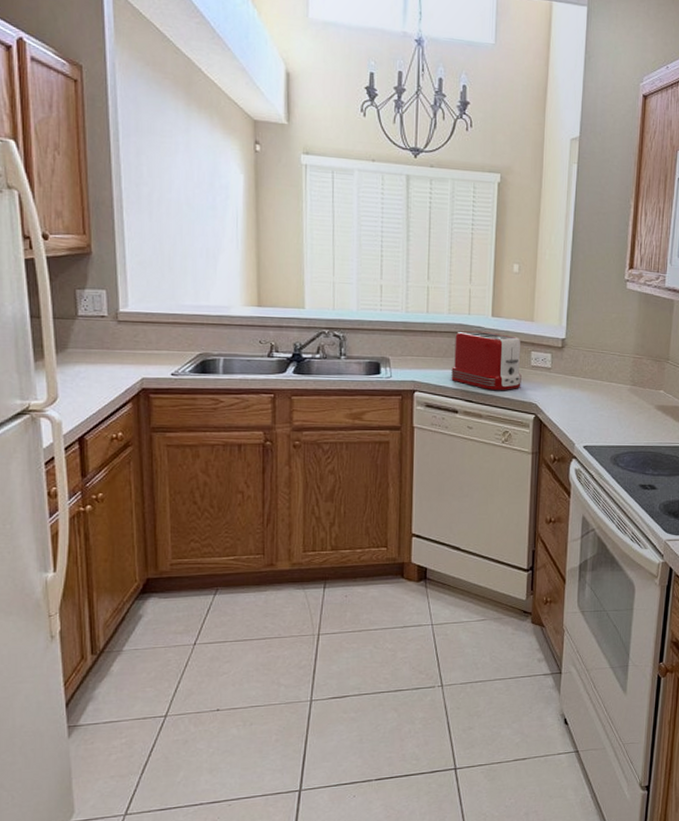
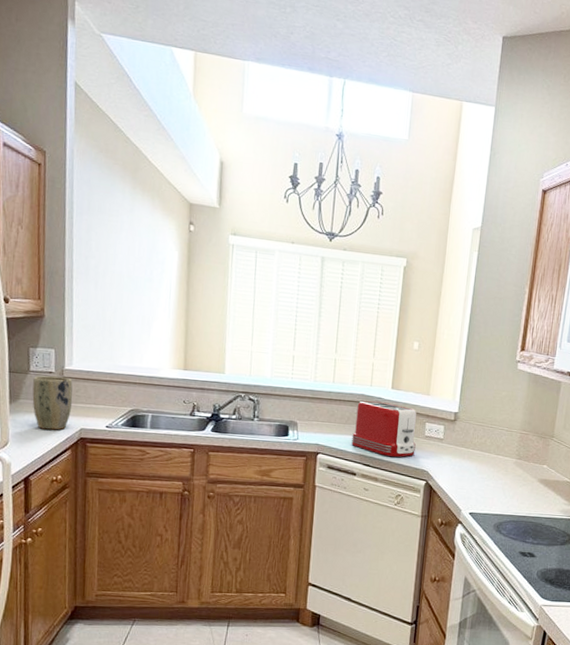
plant pot: none [83,320,131,382] -> present [32,375,73,430]

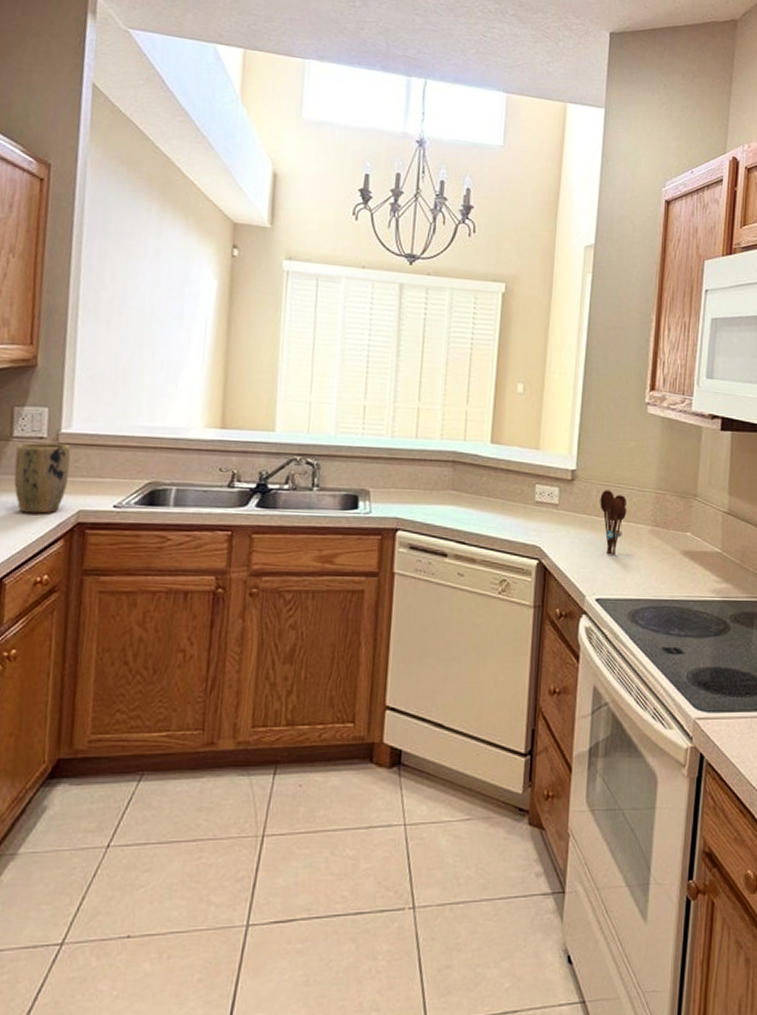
toaster: present [351,400,417,458] -> none [441,459,524,531]
utensil holder: none [475,429,497,480] -> present [600,490,627,555]

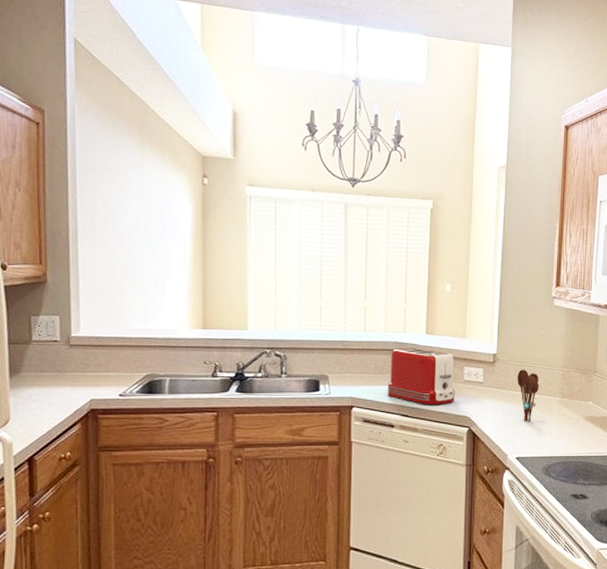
plant pot: present [14,442,71,514] -> none [35,344,81,403]
toaster: none [441,459,524,531] -> present [387,347,455,405]

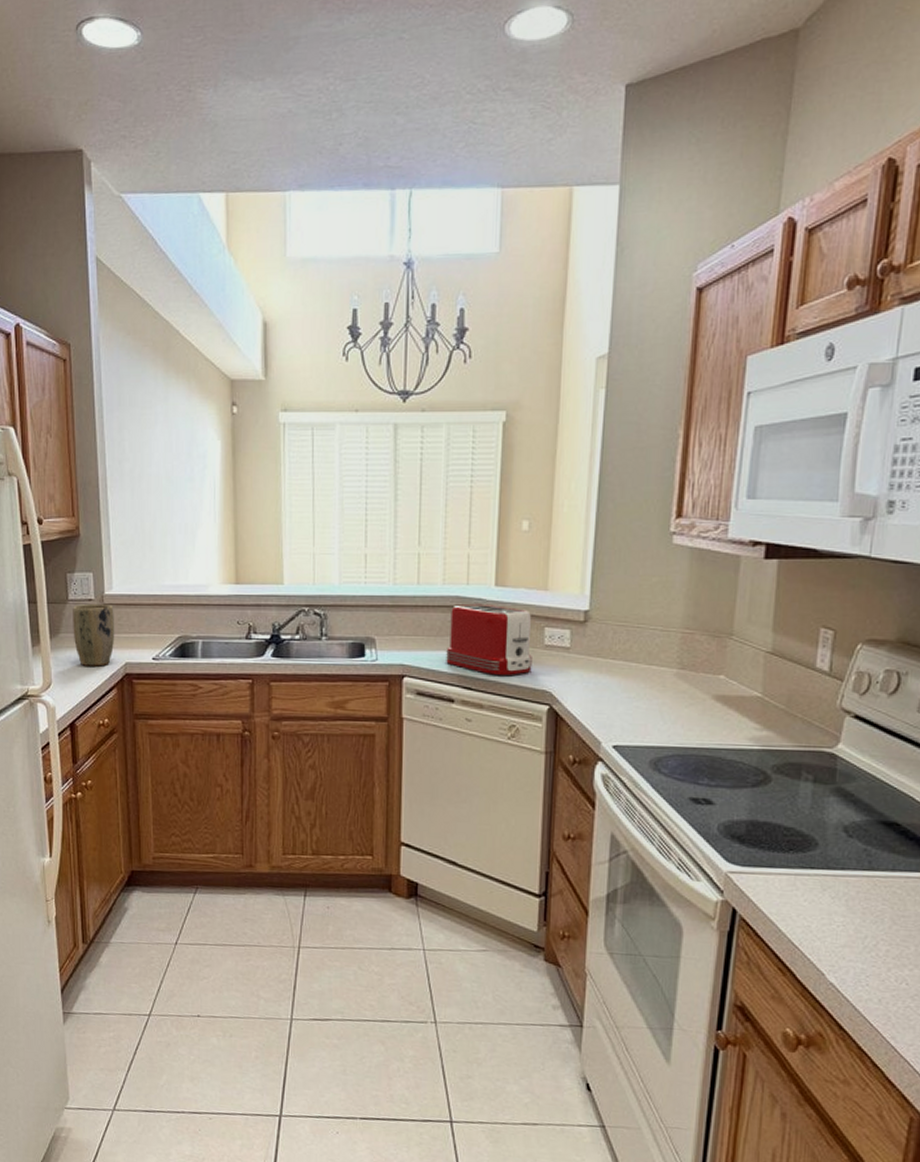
plant pot: none [35,344,81,403] -> present [73,603,115,666]
utensil holder: present [517,369,540,422] -> none [616,631,649,700]

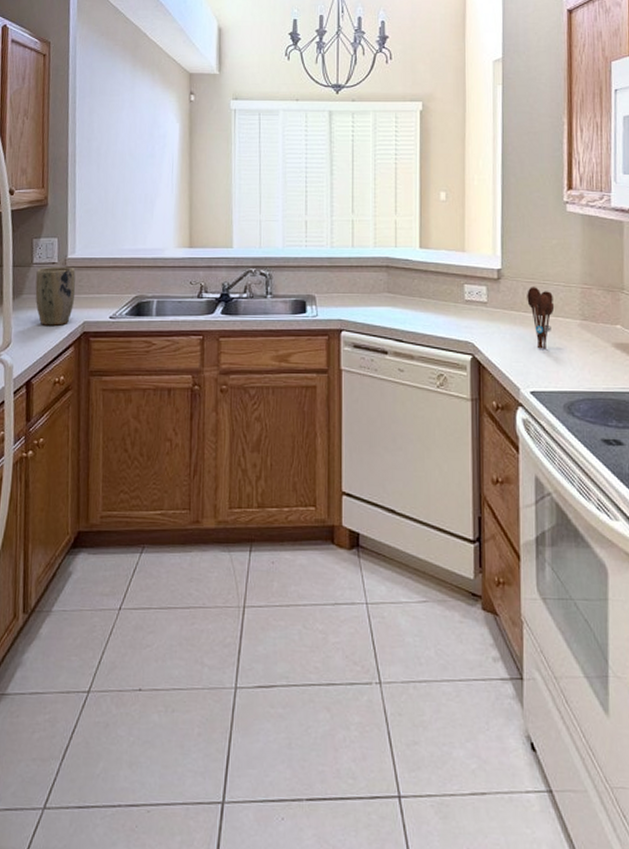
toaster: present [446,603,532,676] -> none [379,263,455,329]
utensil holder: none [616,631,649,700] -> present [527,287,555,349]

